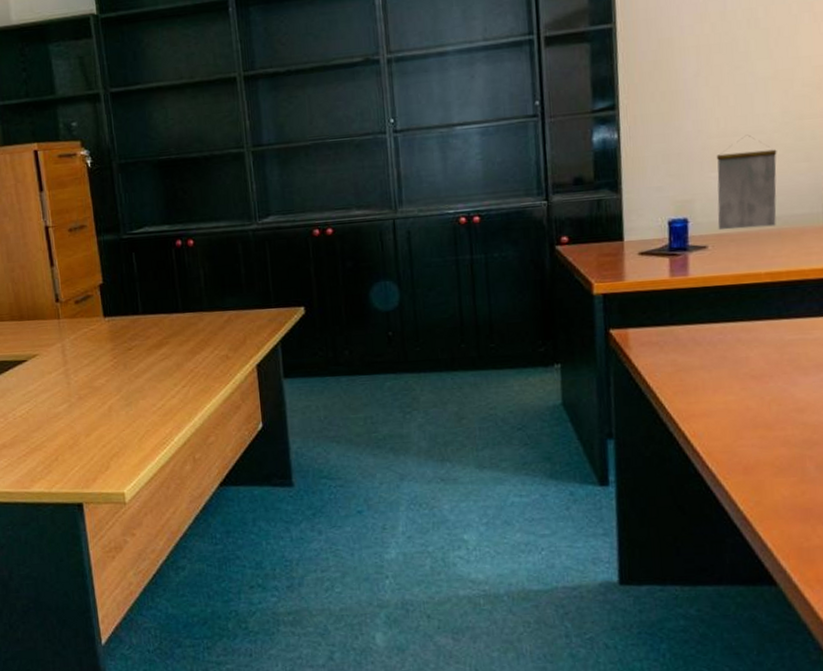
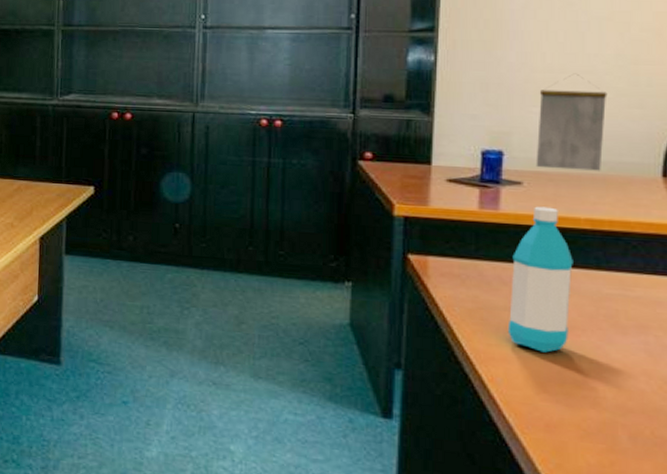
water bottle: none [703,266,758,403] -> present [507,206,573,353]

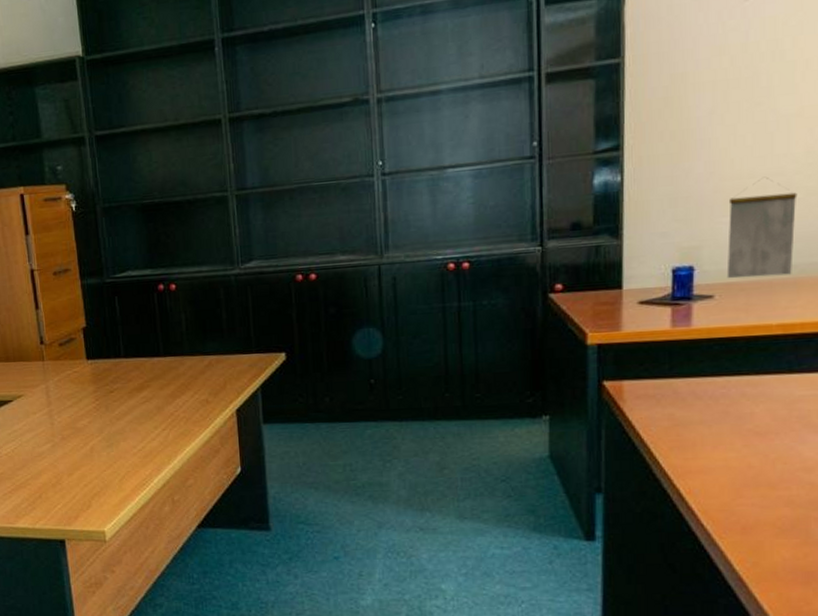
water bottle: present [507,206,573,353] -> none [703,317,766,460]

